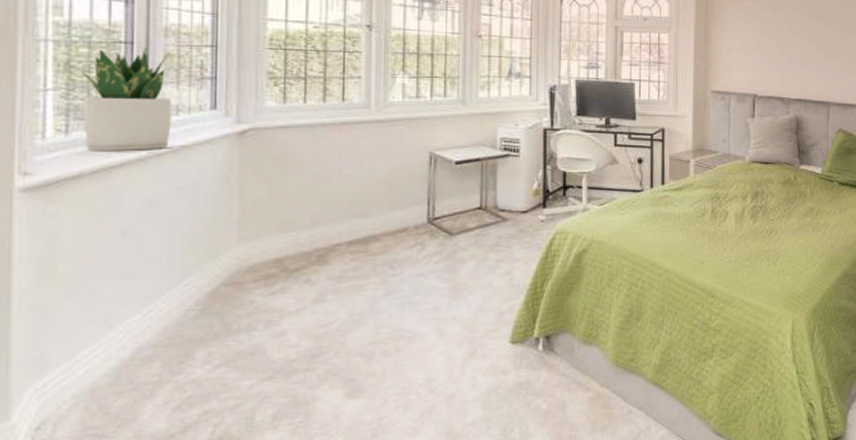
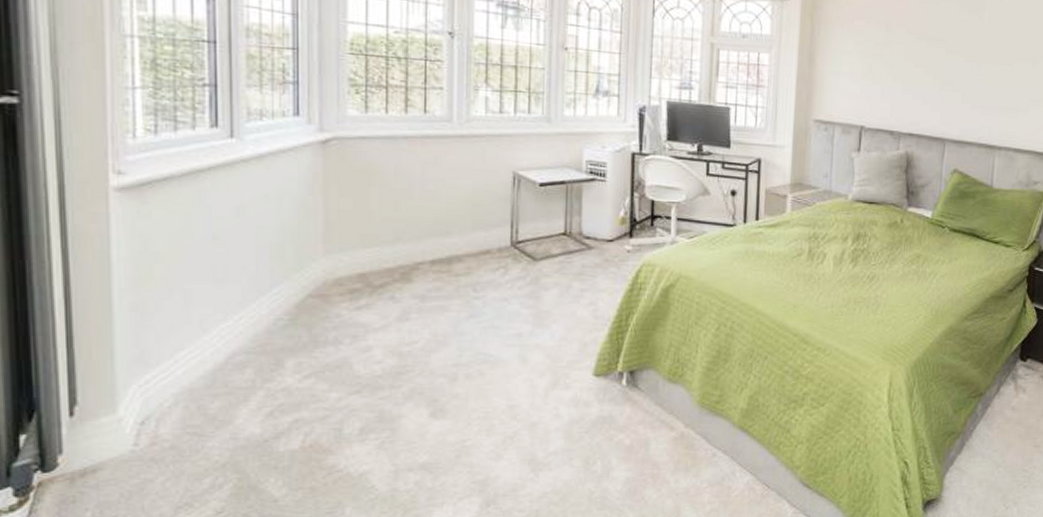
planter: present [80,48,172,152] -> none [166,48,256,155]

